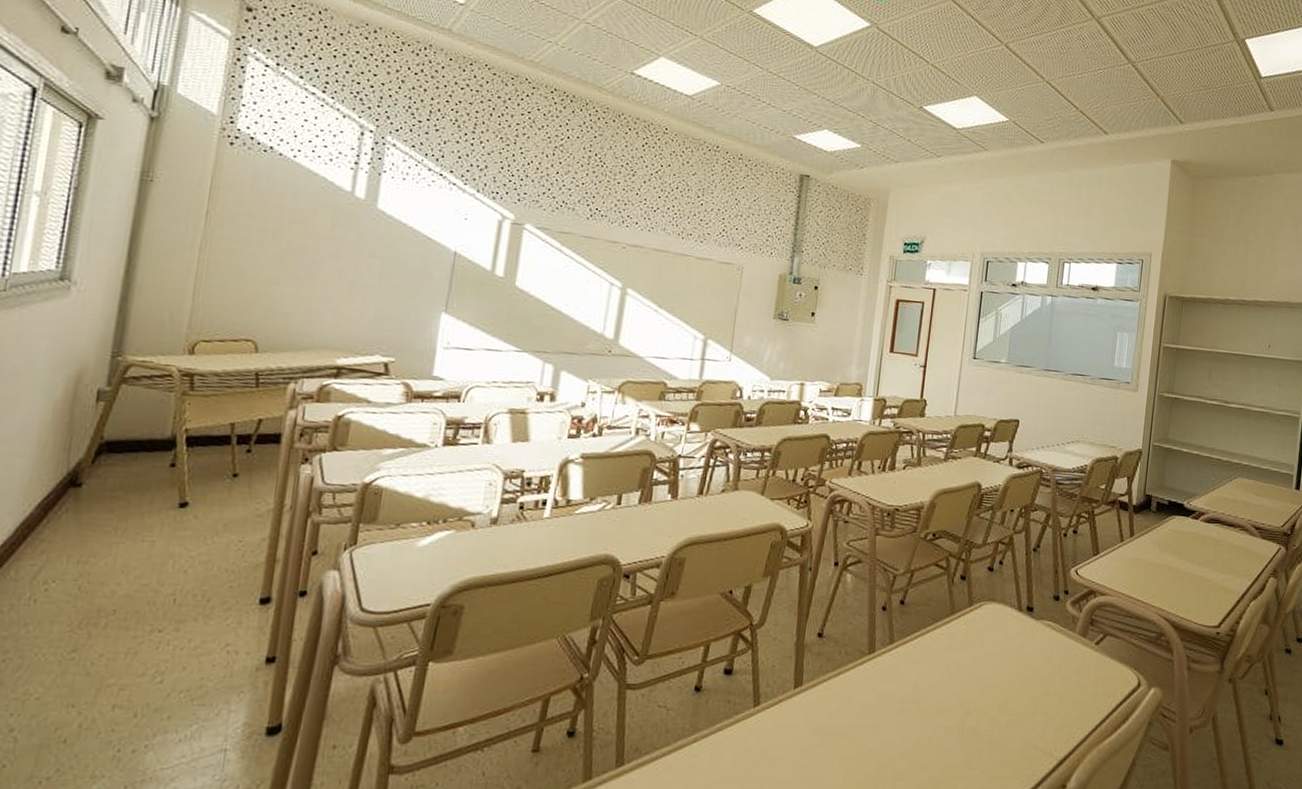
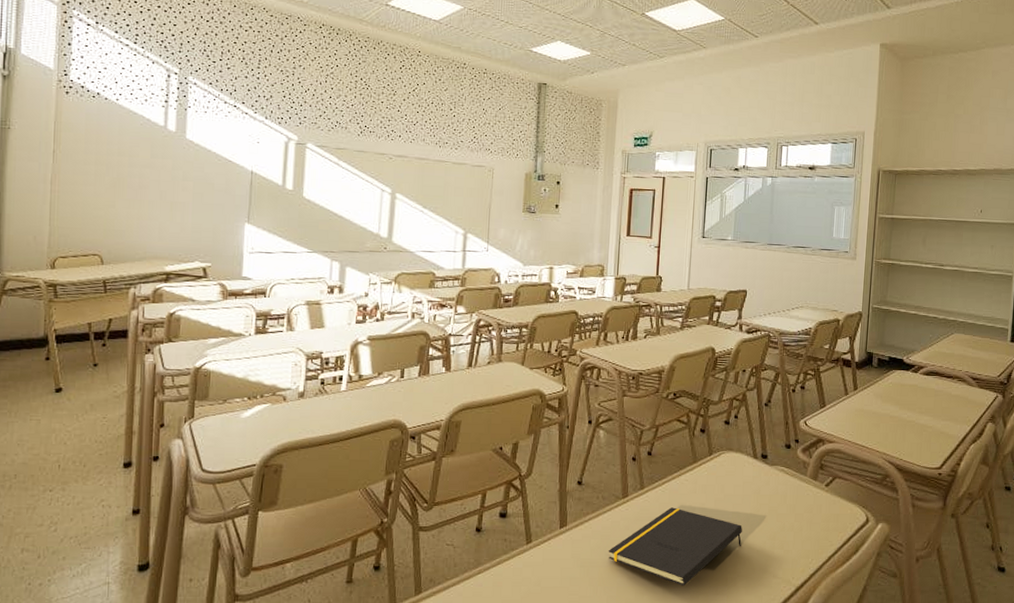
notepad: none [848,666,1002,759] -> present [608,507,742,586]

